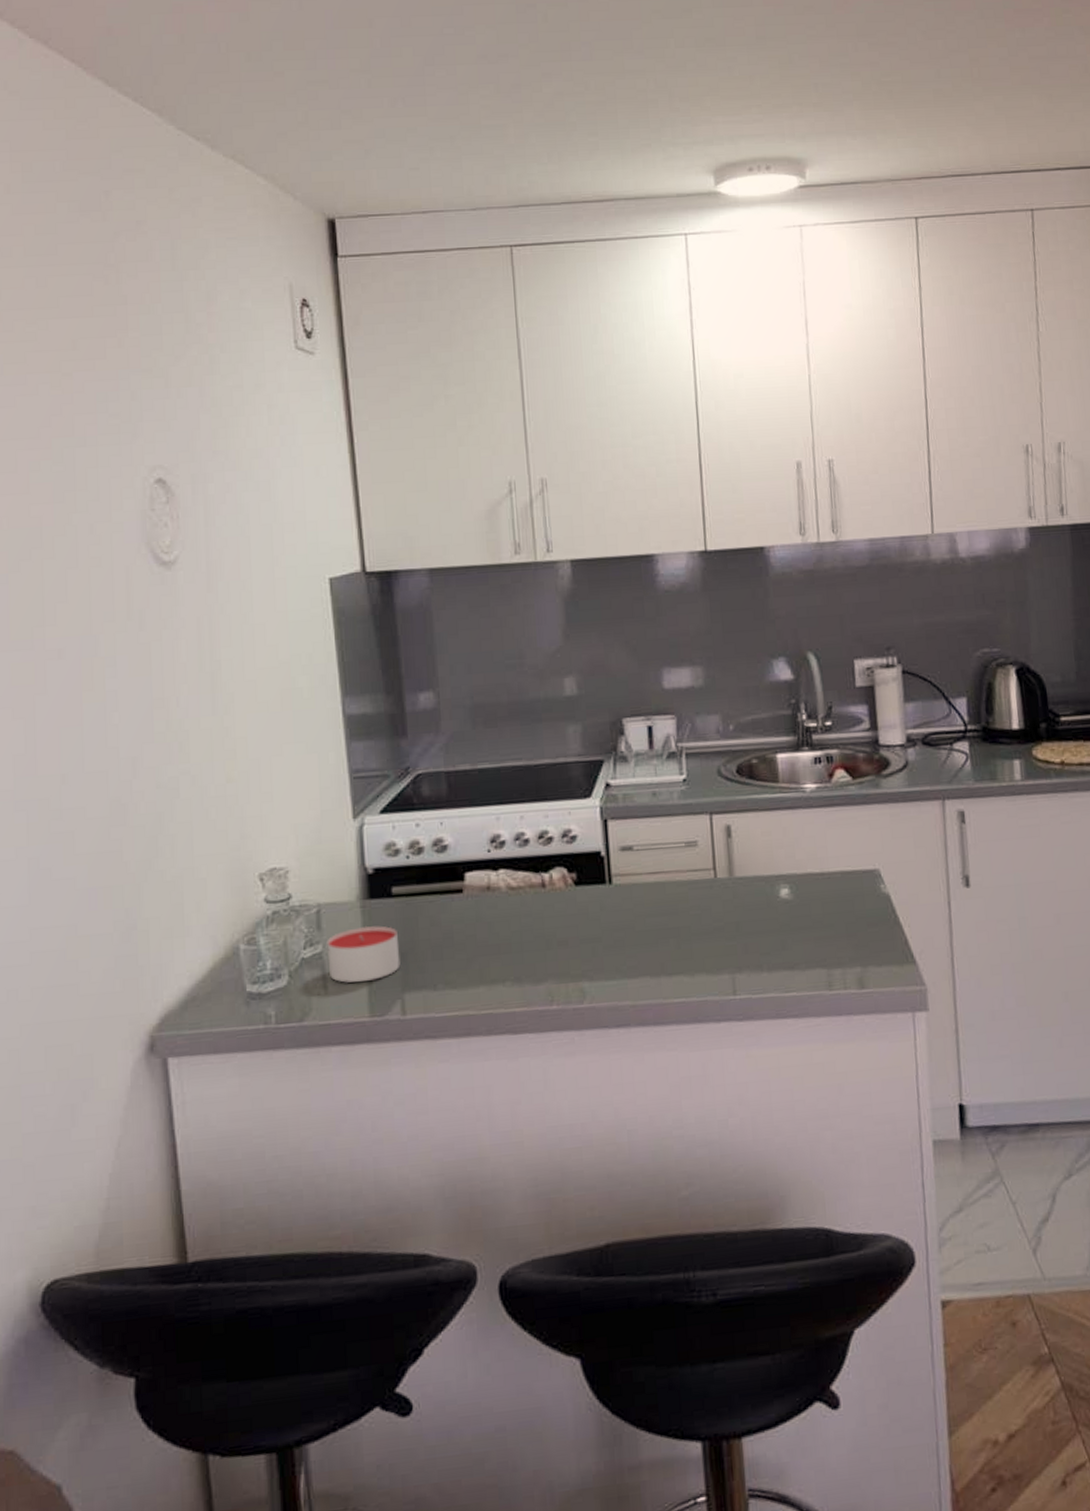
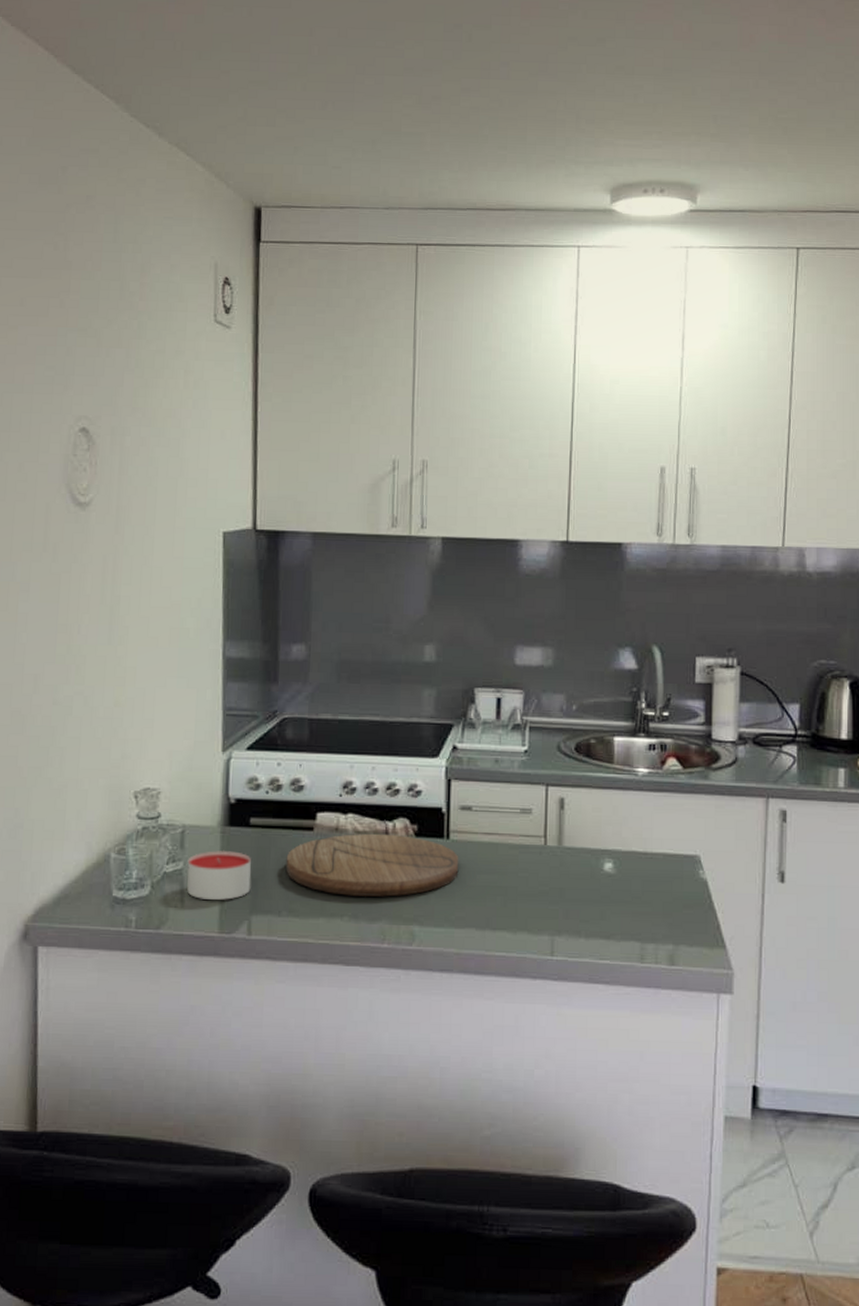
cutting board: none [436,886,626,959] -> present [286,834,459,897]

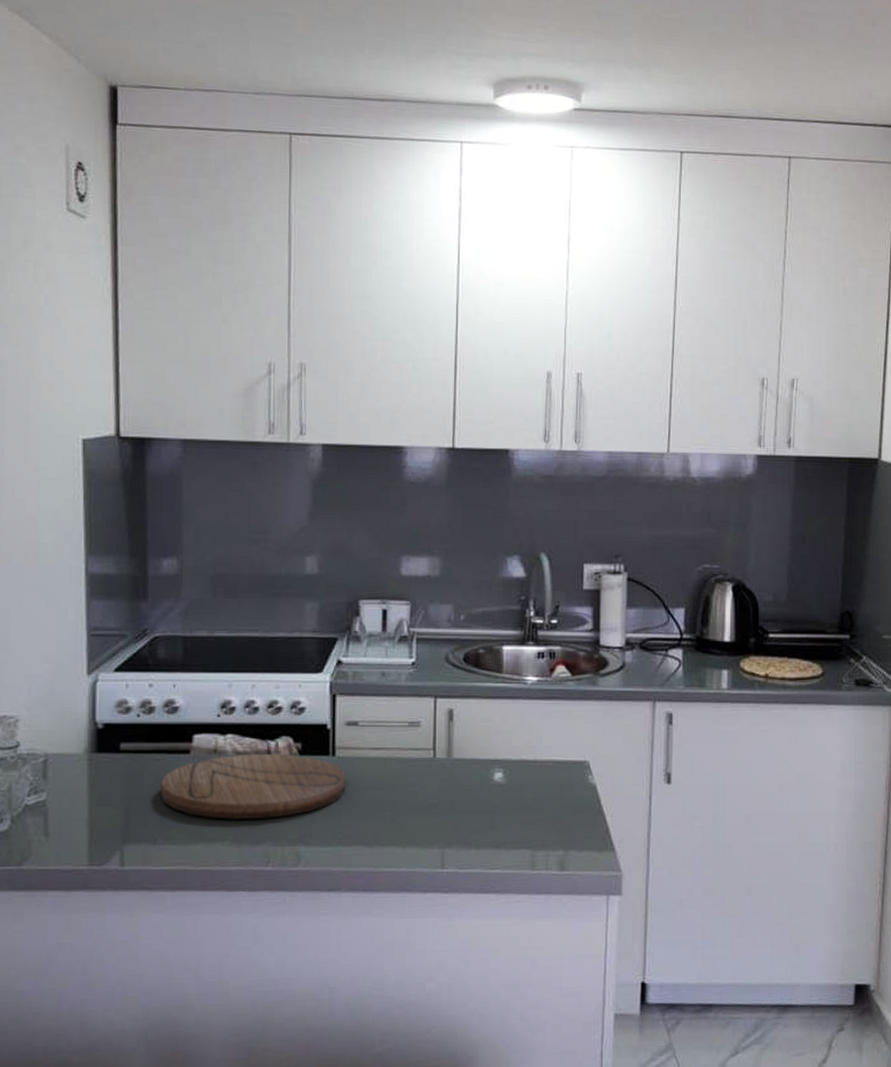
candle: present [187,850,252,900] -> none [51,778,123,831]

